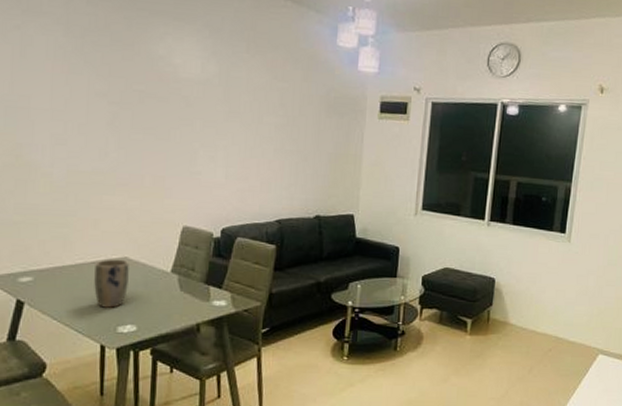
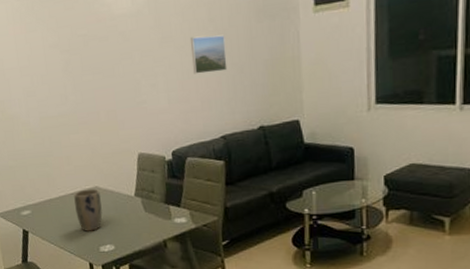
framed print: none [256,117,294,157] -> present [190,35,228,75]

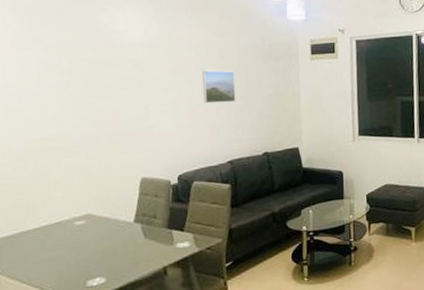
plant pot: present [74,188,103,231] -> none [59,216,94,265]

